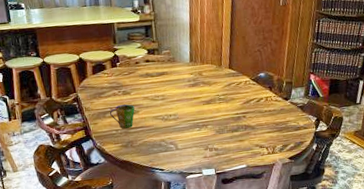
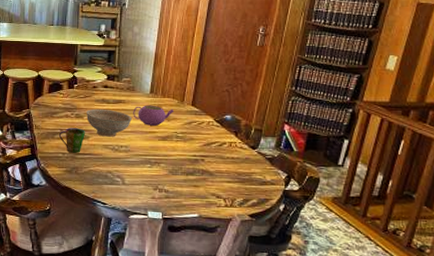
decorative bowl: none [133,82,176,109] -> present [86,108,132,137]
teapot: none [176,73,214,93] -> present [133,105,174,126]

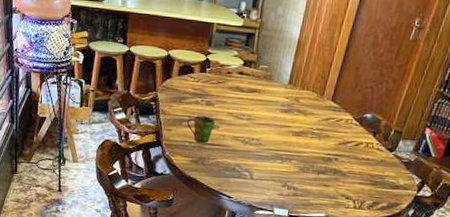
decorative bowl: present [86,108,132,137] -> none [218,96,266,129]
teapot: present [133,105,174,126] -> none [268,96,312,120]

